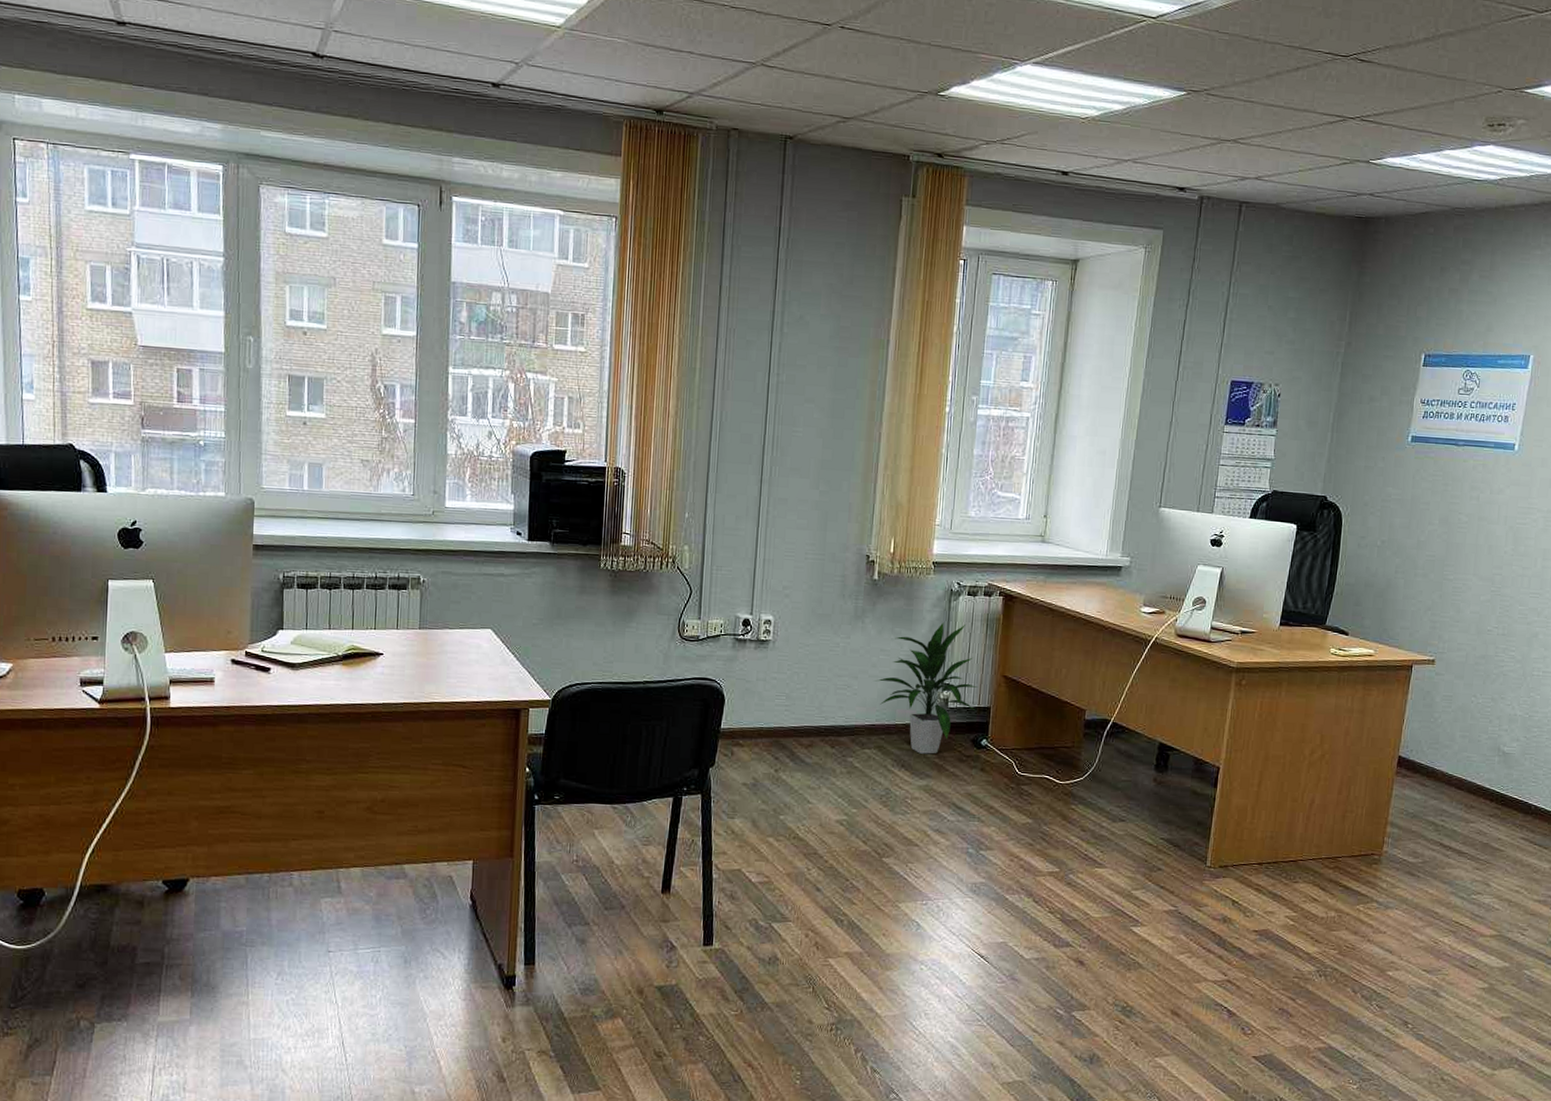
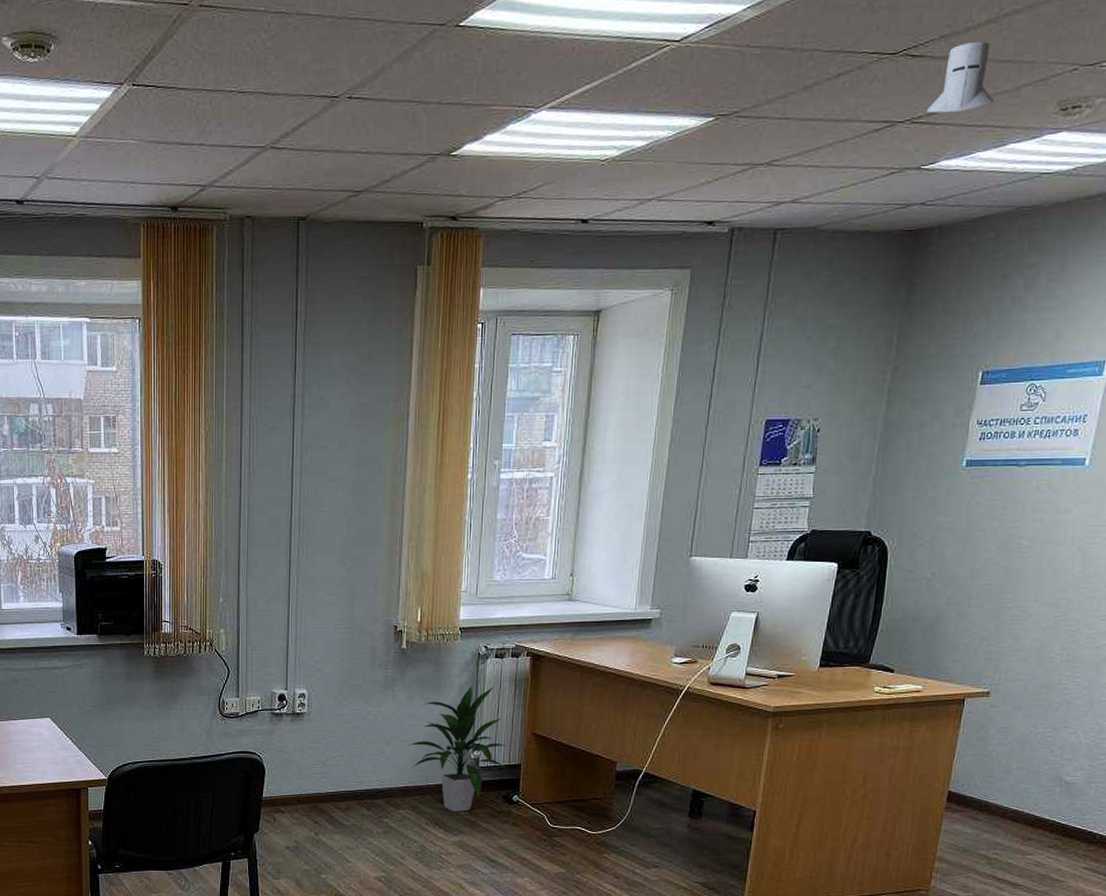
knight helmet: none [1374,55,1433,116] -> present [926,41,995,113]

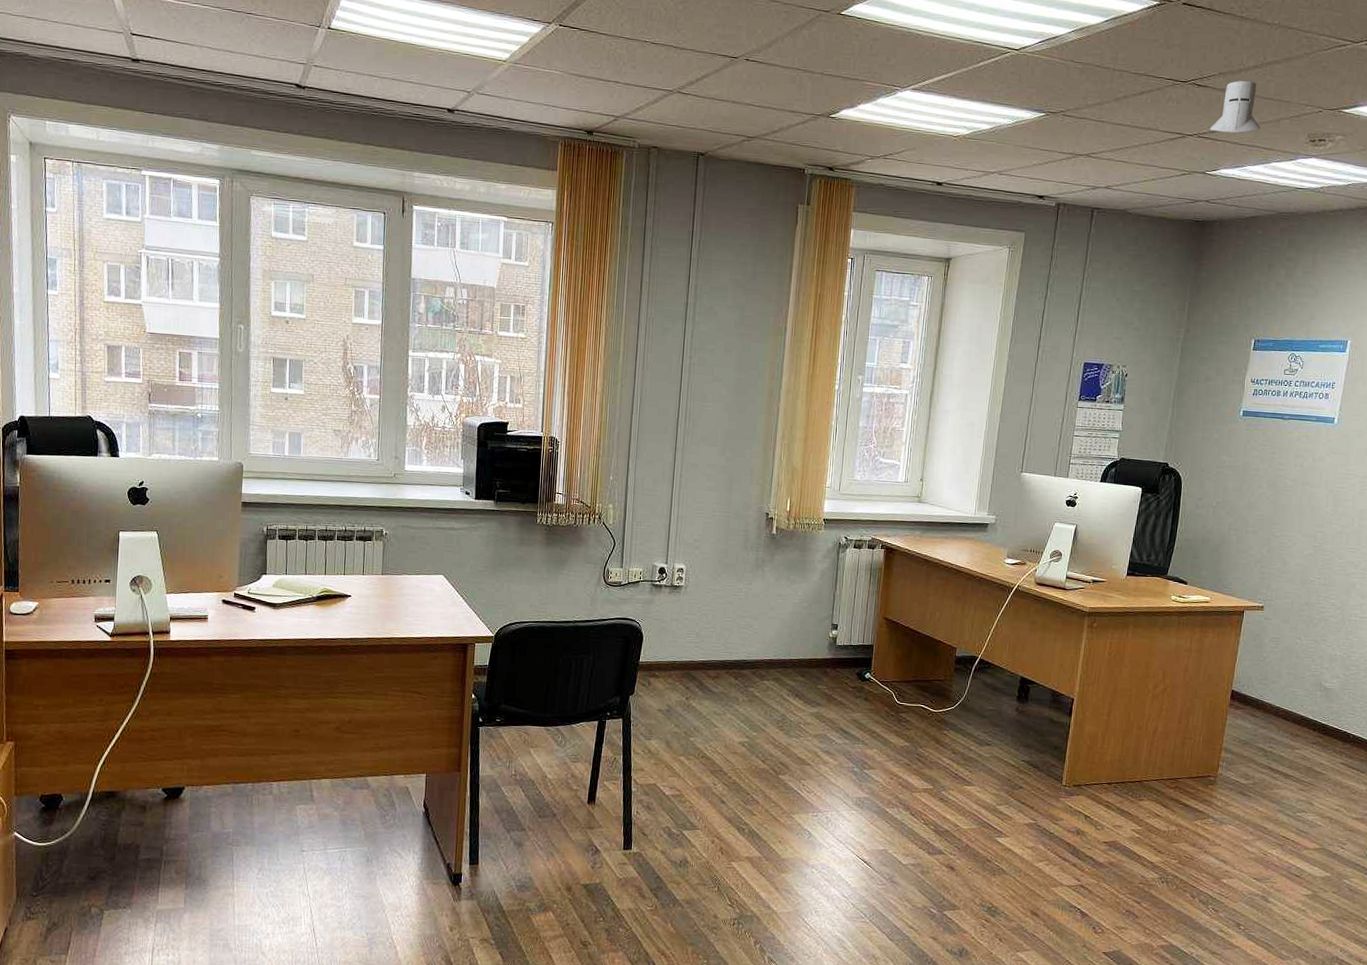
indoor plant: present [406,685,509,812] -> none [772,571,863,686]

